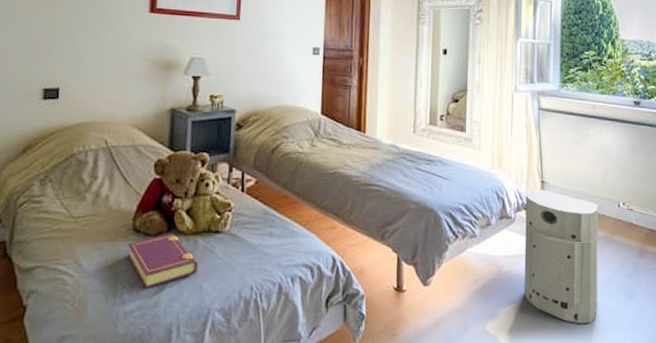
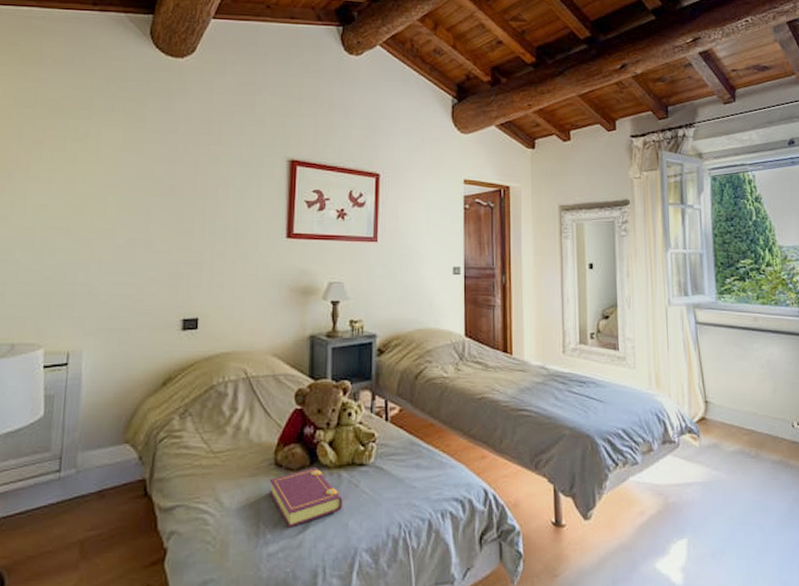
air purifier: present [524,189,598,324] -> none [689,410,780,561]

